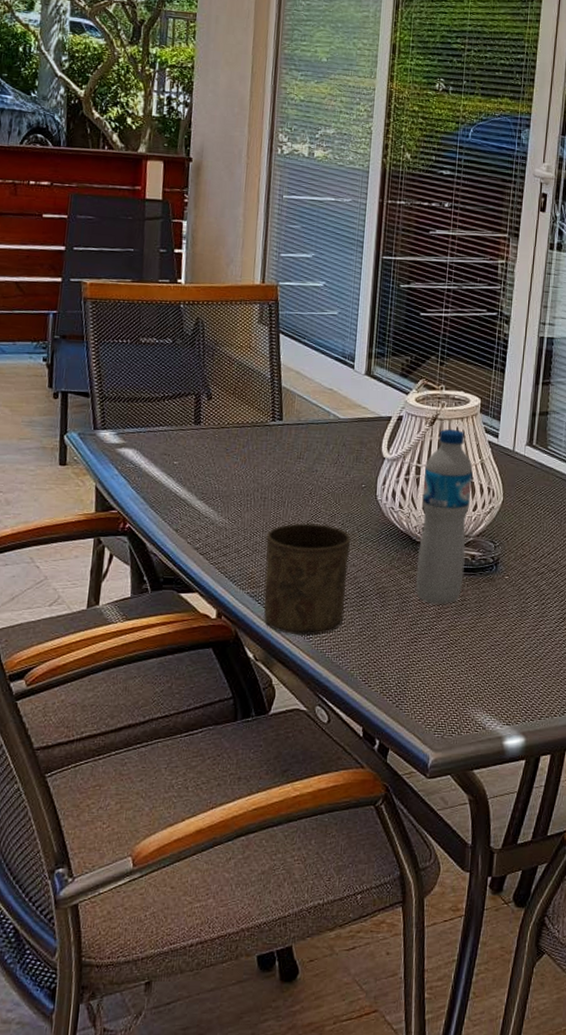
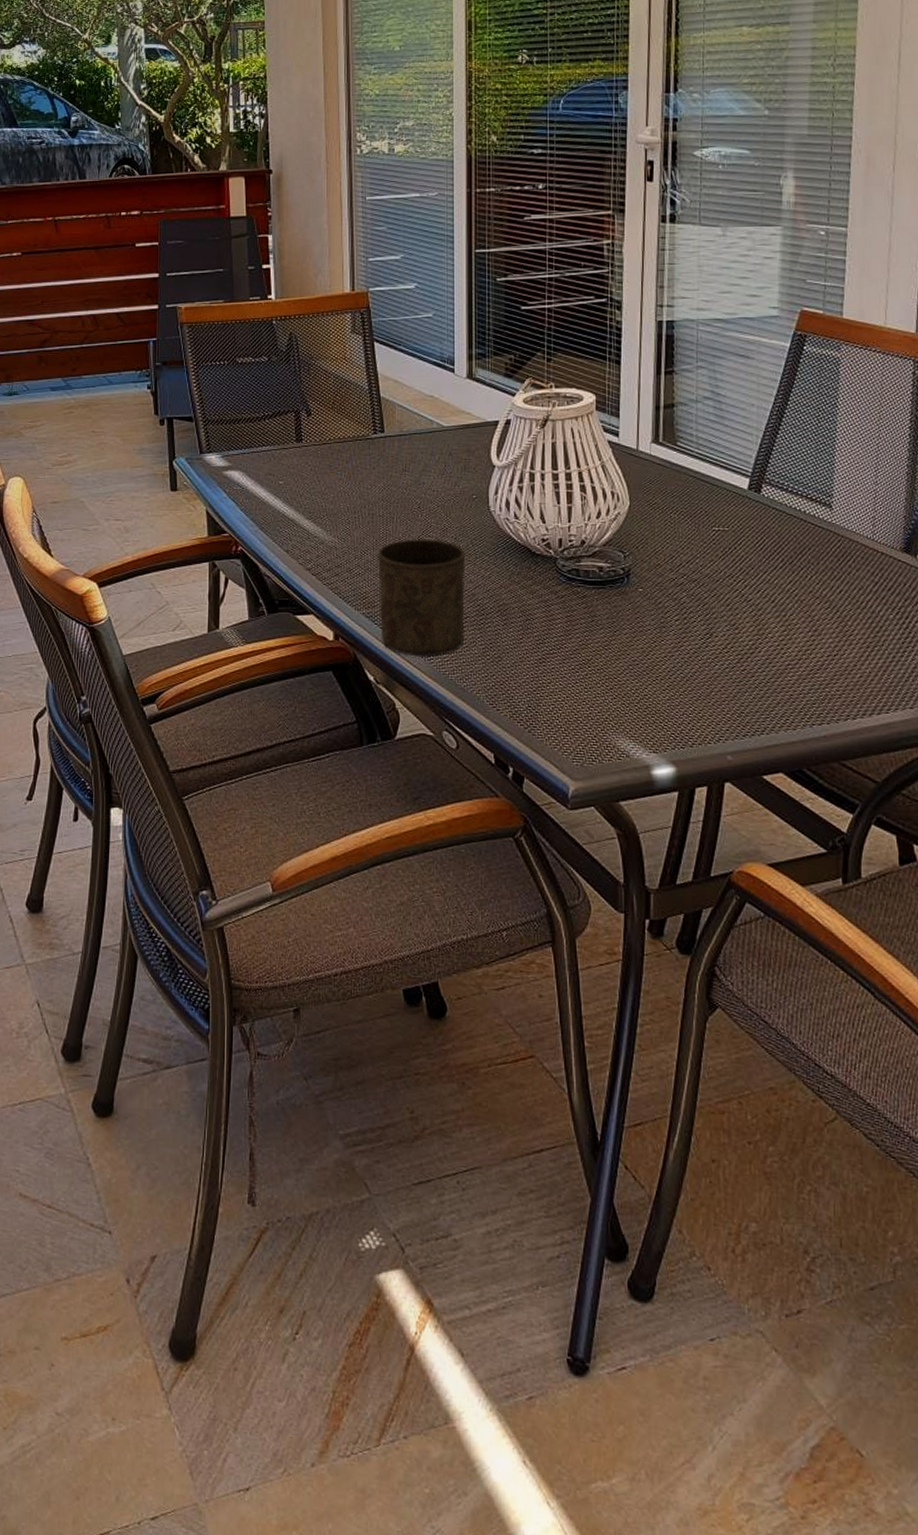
water bottle: present [415,429,474,605] -> none [538,430,594,622]

